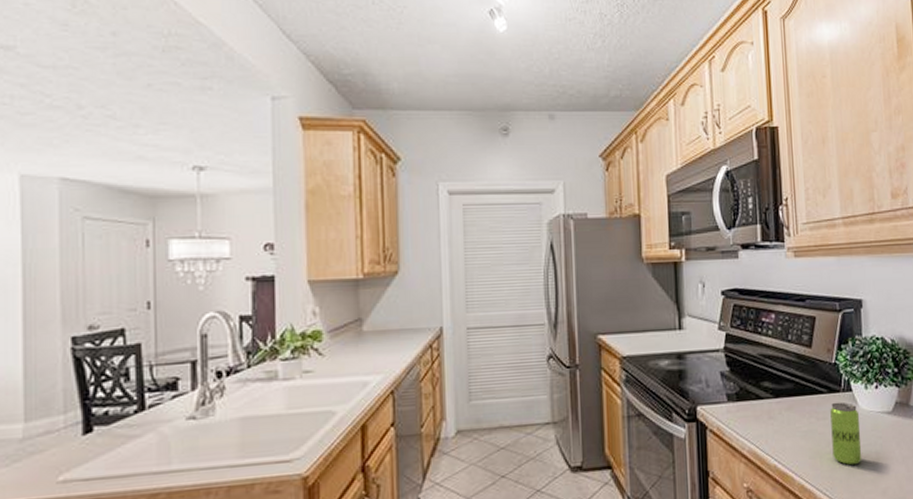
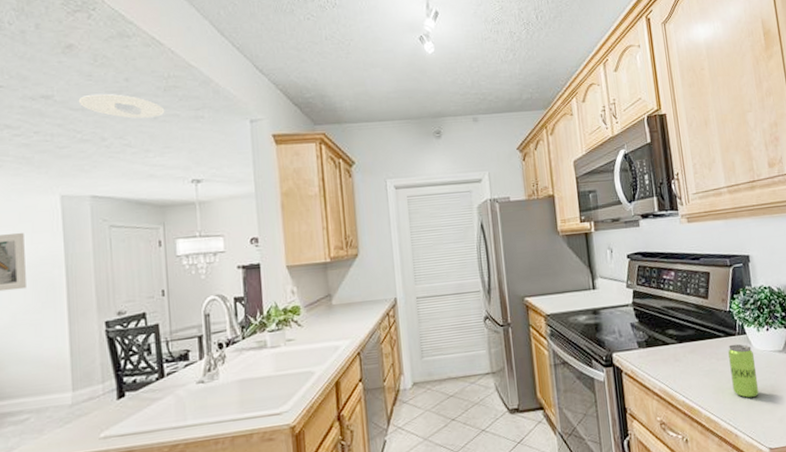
recessed light: none [48,48,163,84] -> present [78,93,165,119]

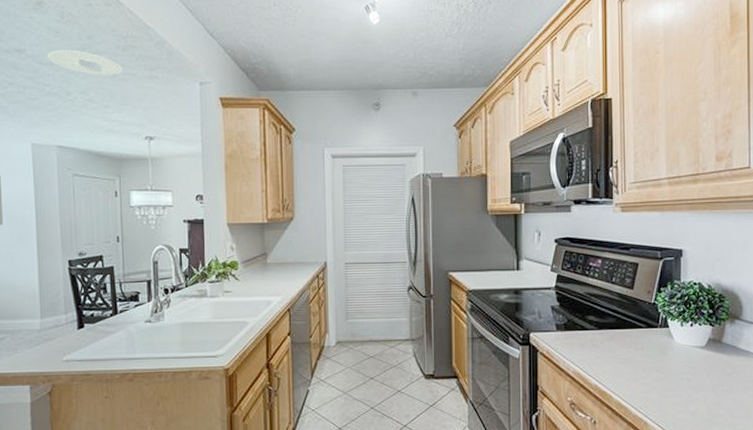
beverage can: present [728,344,760,398] -> none [648,336,675,390]

